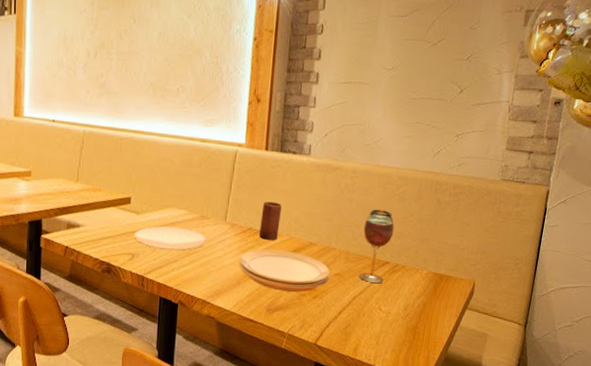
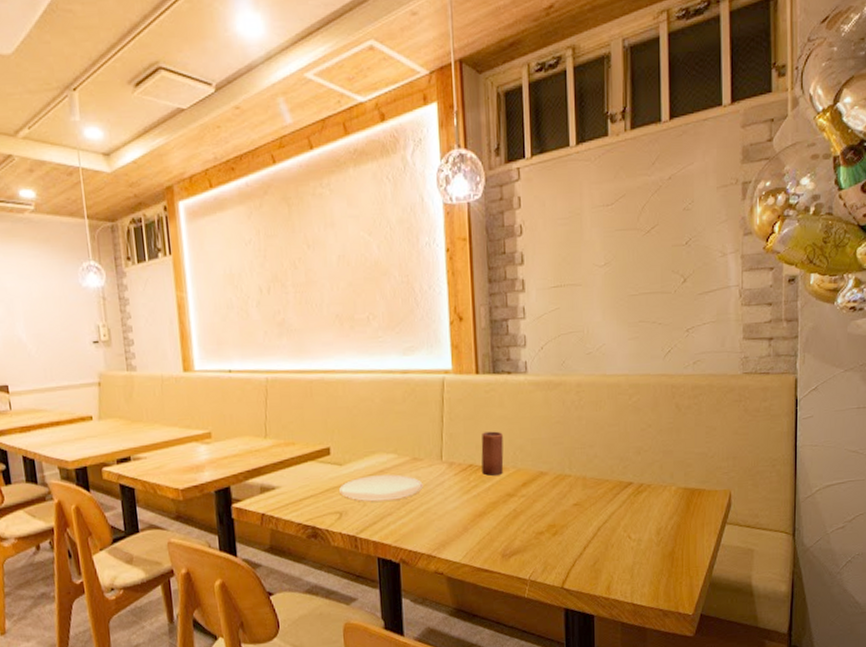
plate: present [239,249,330,292] -> none [463,485,569,532]
wineglass: present [359,209,395,284] -> none [598,424,632,509]

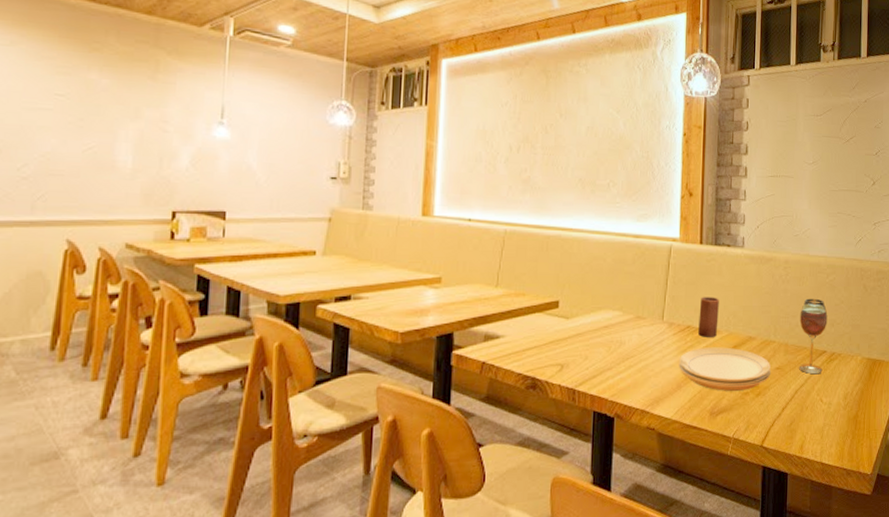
plate: present [339,474,423,503] -> none [563,330,644,357]
plate: none [463,485,569,532] -> present [678,347,771,391]
wineglass: none [598,424,632,509] -> present [799,298,828,375]

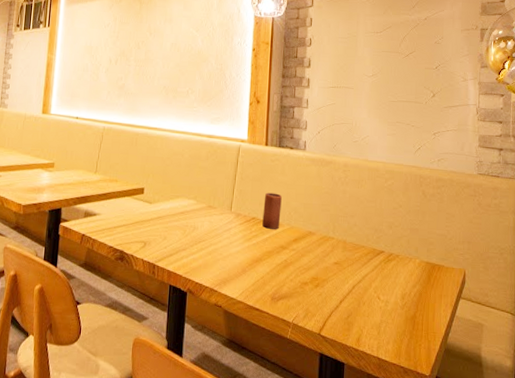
plate: present [678,347,771,391] -> none [244,238,330,281]
wineglass: present [799,298,828,375] -> none [357,200,386,273]

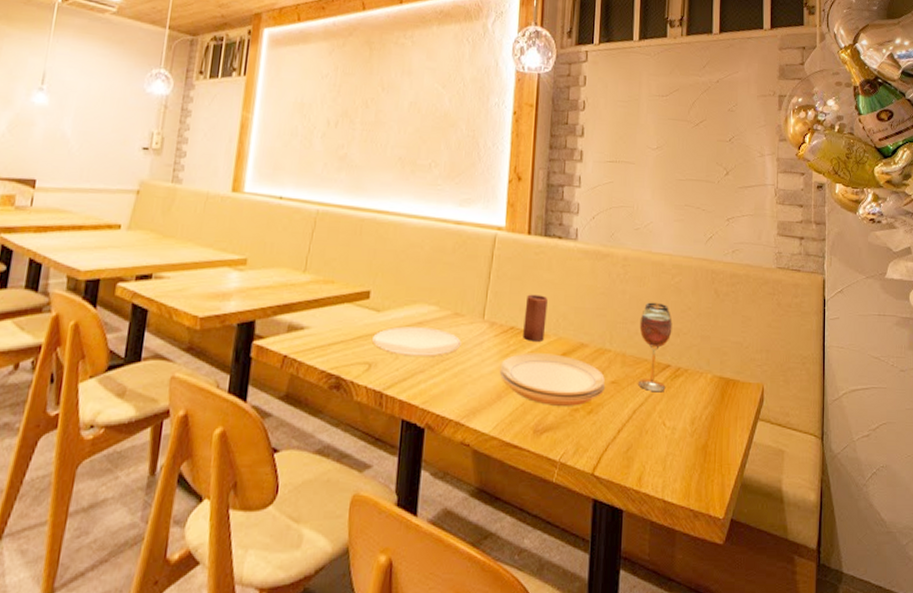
plate: none [147,215,214,239] -> present [372,326,461,358]
plate: none [244,238,330,281] -> present [499,353,606,406]
wineglass: none [357,200,386,273] -> present [638,302,672,393]

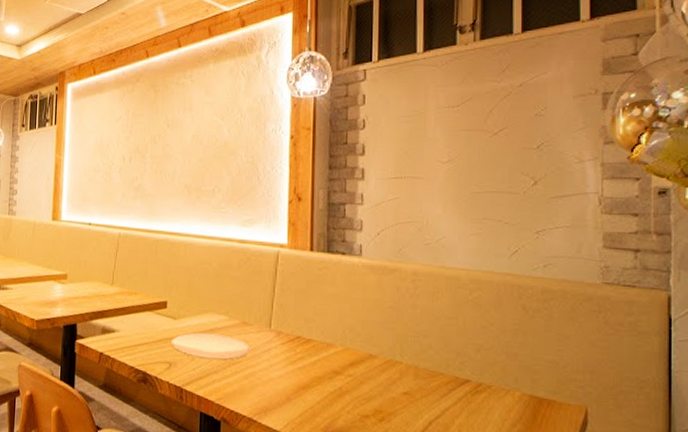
plate: present [499,353,606,406] -> none [288,360,398,413]
candle: present [523,294,548,341] -> none [309,307,333,351]
wineglass: present [638,302,672,393] -> none [433,317,471,407]

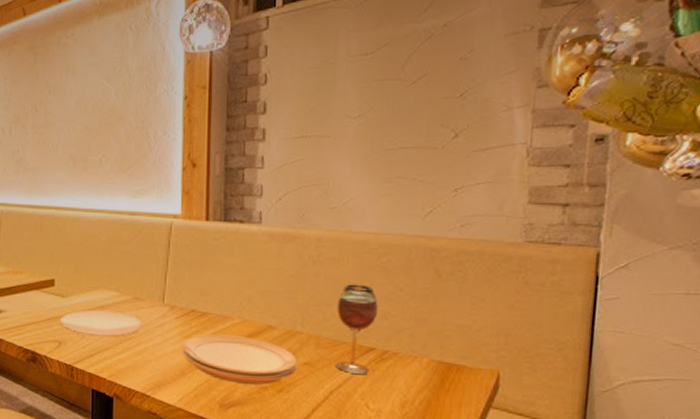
plate: none [288,360,398,413] -> present [182,334,297,385]
wineglass: none [433,317,471,407] -> present [335,284,378,375]

